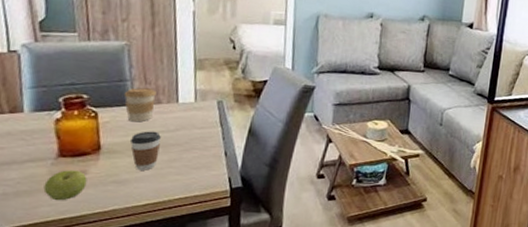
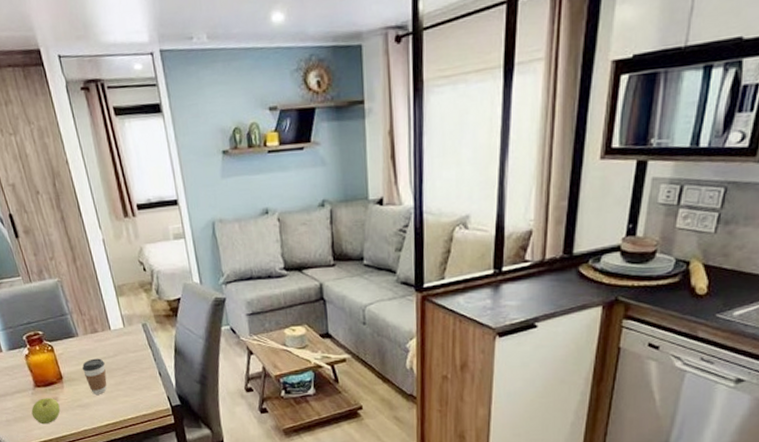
coffee cup: present [123,87,156,122] -> none [67,319,94,352]

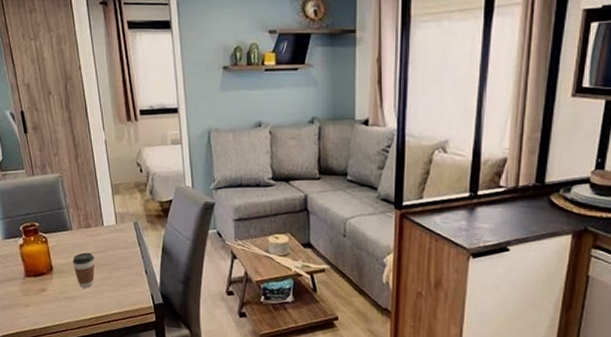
apple: present [31,398,61,425] -> none [19,288,47,314]

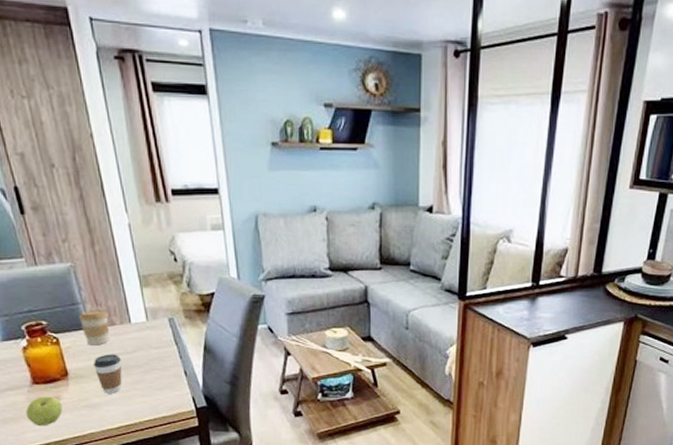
apple: none [19,288,47,314] -> present [25,396,63,427]
coffee cup: none [63,214,87,245] -> present [78,310,110,346]

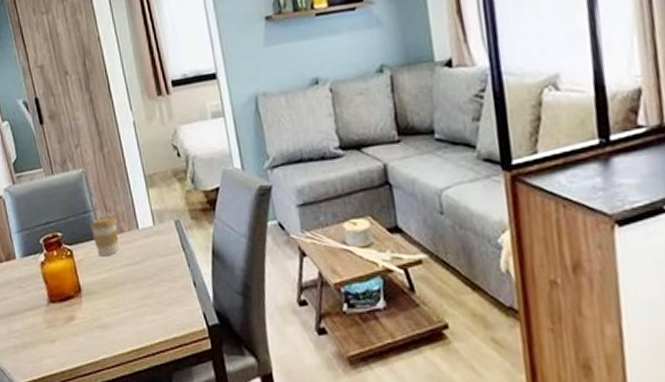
apple: present [25,396,63,427] -> none [43,316,77,352]
coffee cup: present [93,354,123,394] -> none [104,265,133,311]

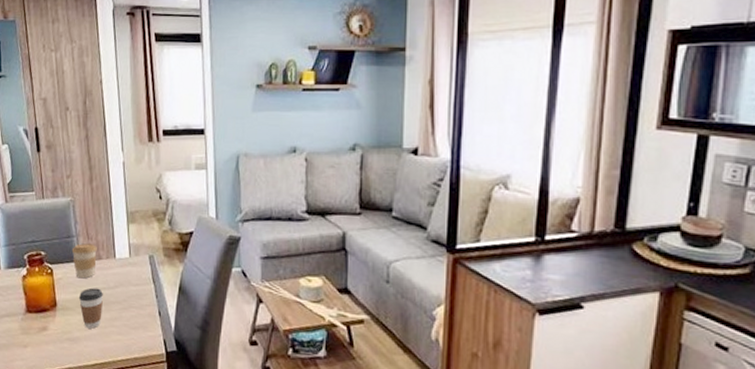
coffee cup: none [104,265,133,311] -> present [78,287,103,329]

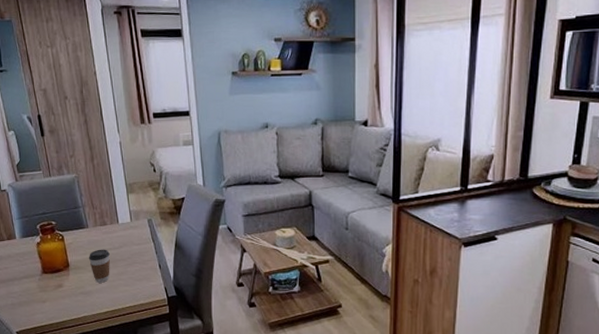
coffee cup: present [71,243,97,279] -> none [79,213,102,242]

